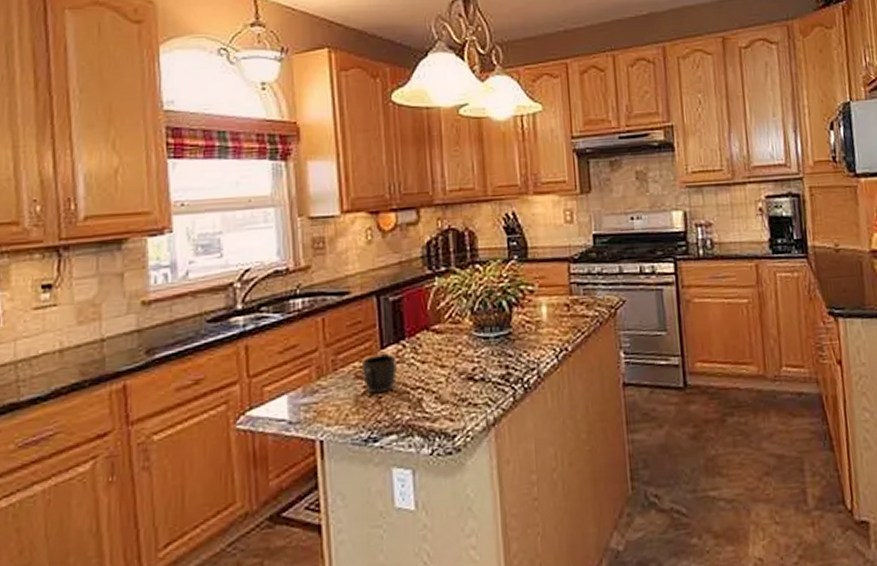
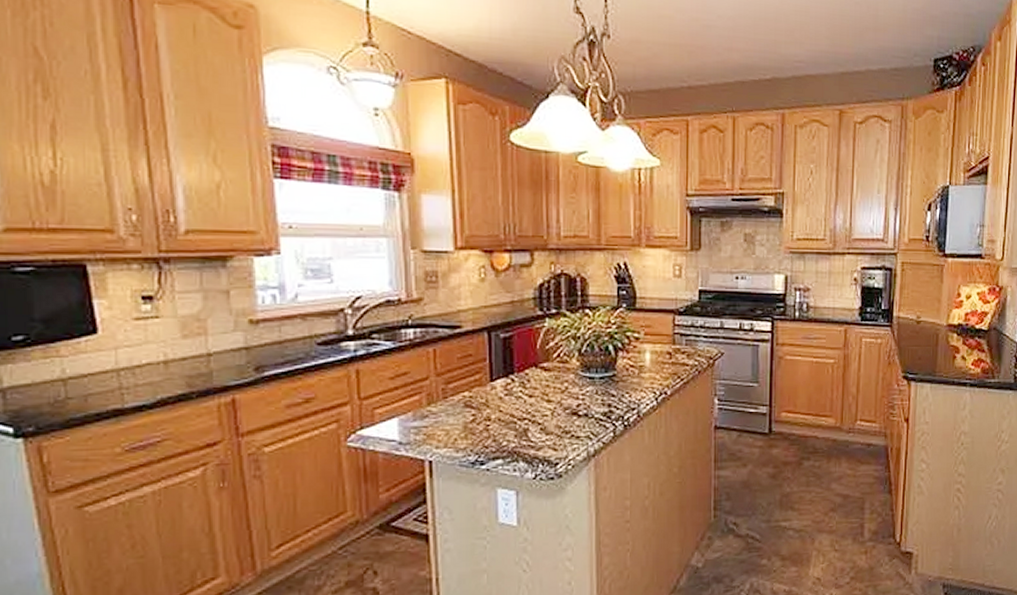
mug: present [361,354,397,394] -> none [470,386,505,422]

